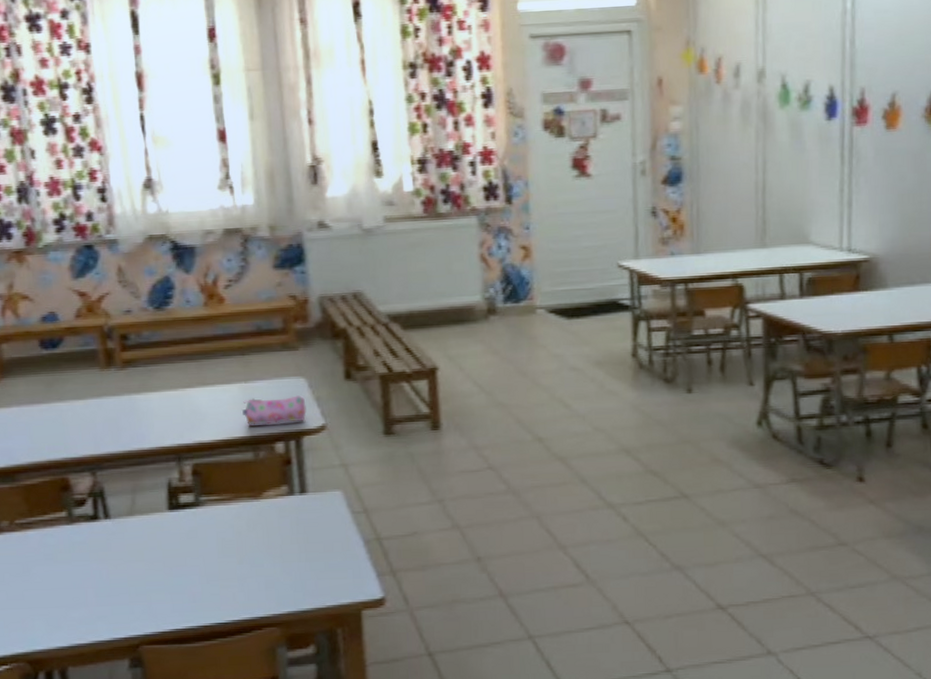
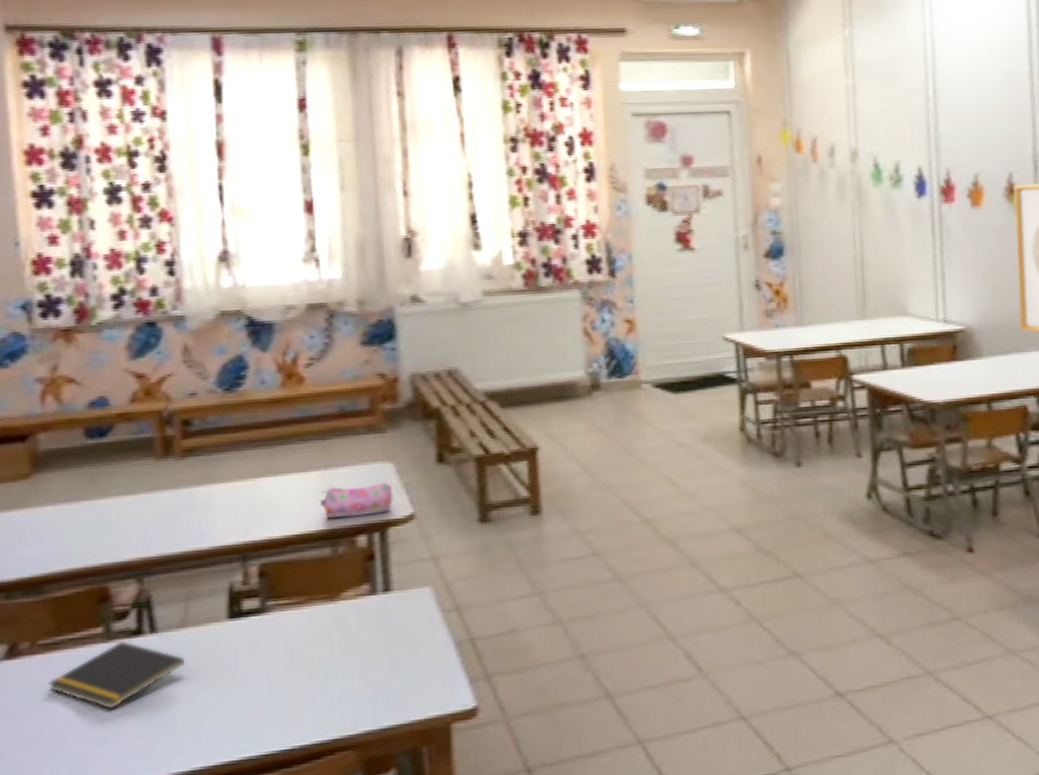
notepad: none [26,524,135,580] -> present [48,641,186,709]

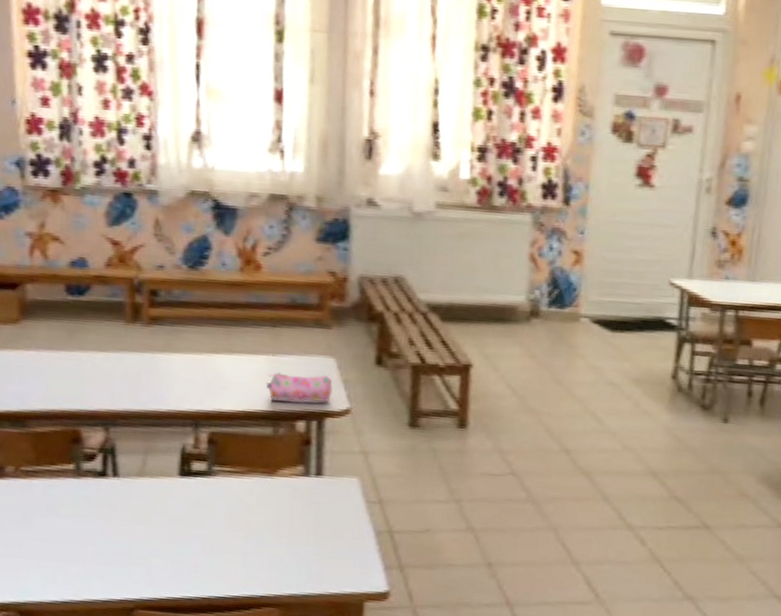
notepad: present [48,641,186,709] -> none [28,479,142,536]

